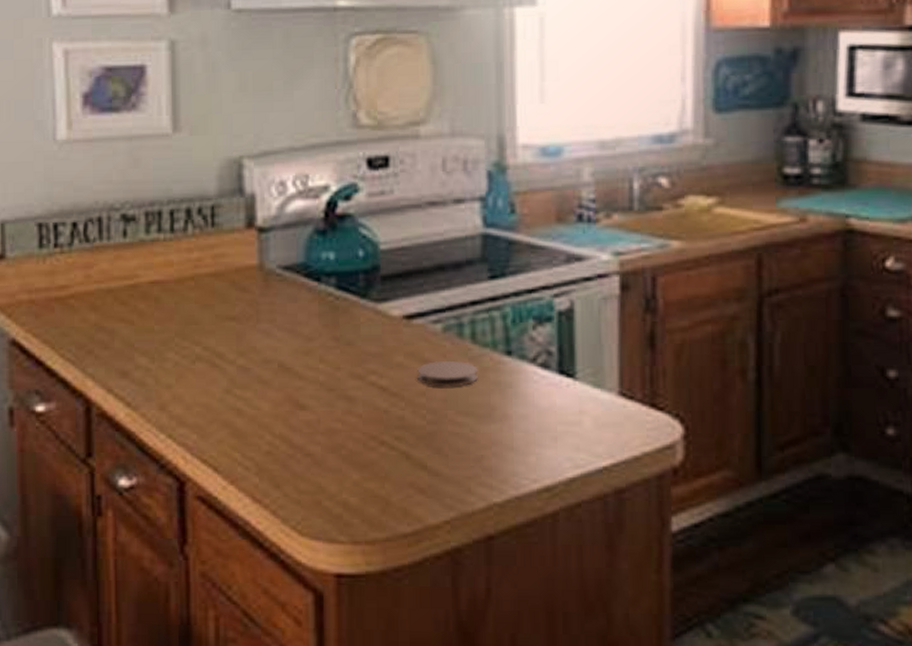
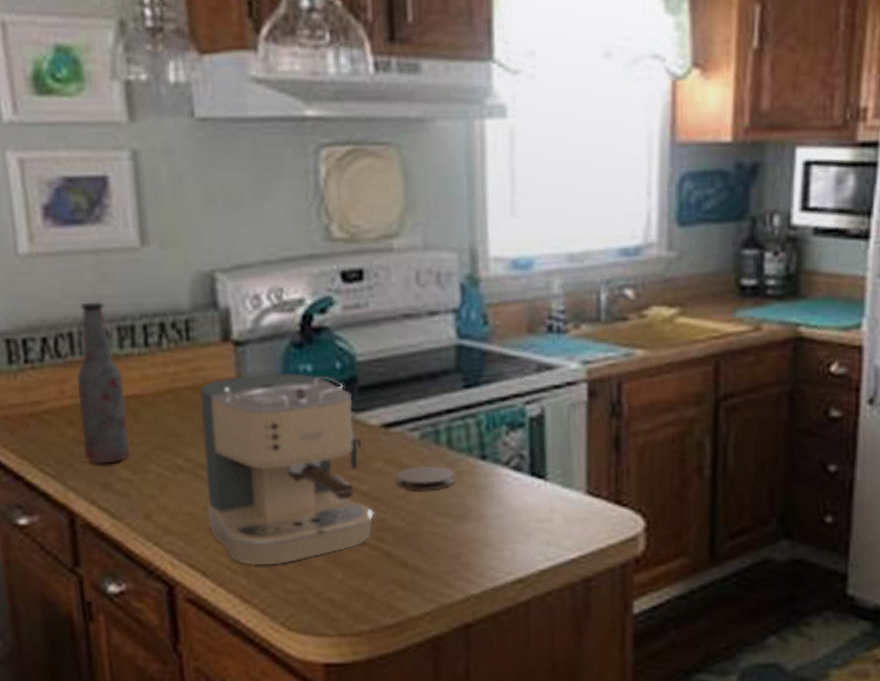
bottle: none [102,187,150,351] -> present [76,302,130,464]
coffee maker: none [221,260,393,463] -> present [199,372,374,566]

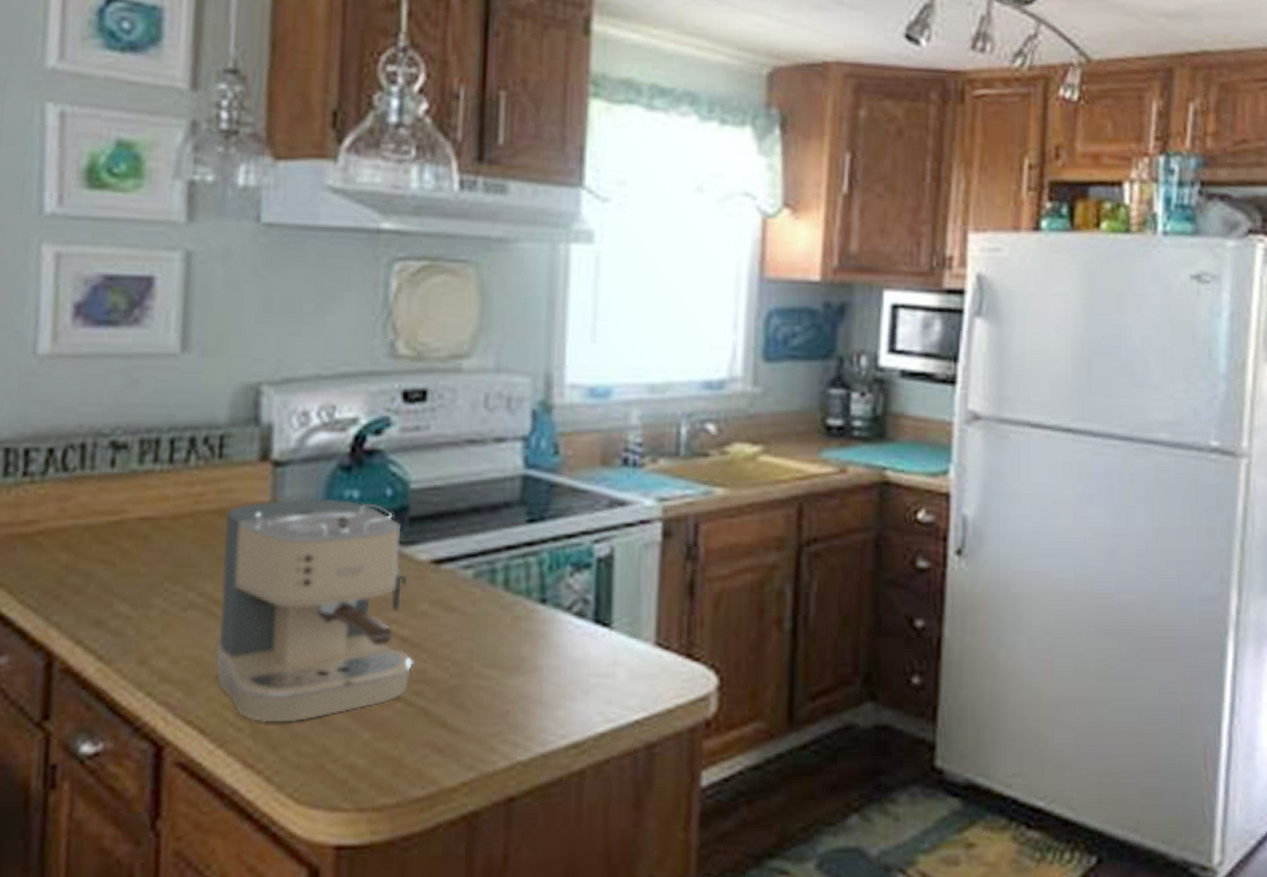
bottle: present [76,302,130,464] -> none [77,411,138,596]
coaster: present [396,466,455,491] -> none [443,610,509,638]

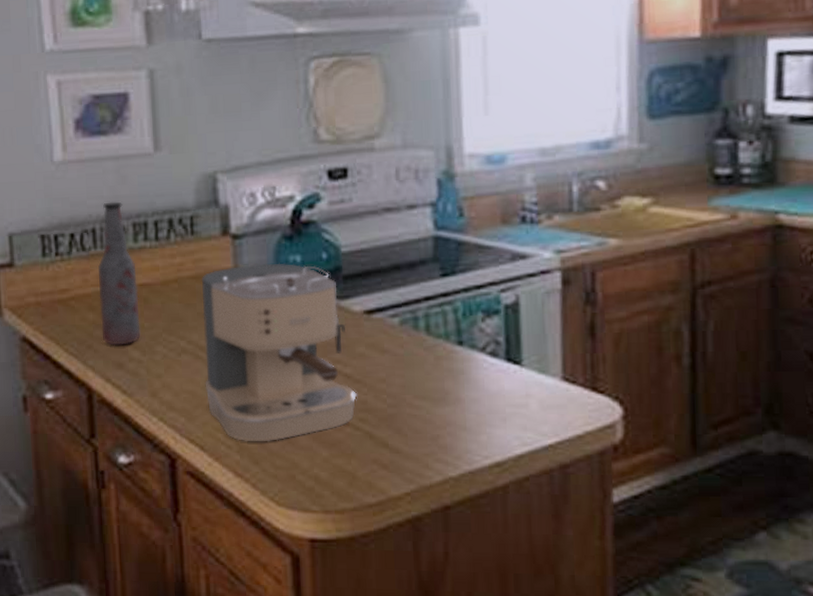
bottle: none [77,411,138,596] -> present [97,201,141,346]

